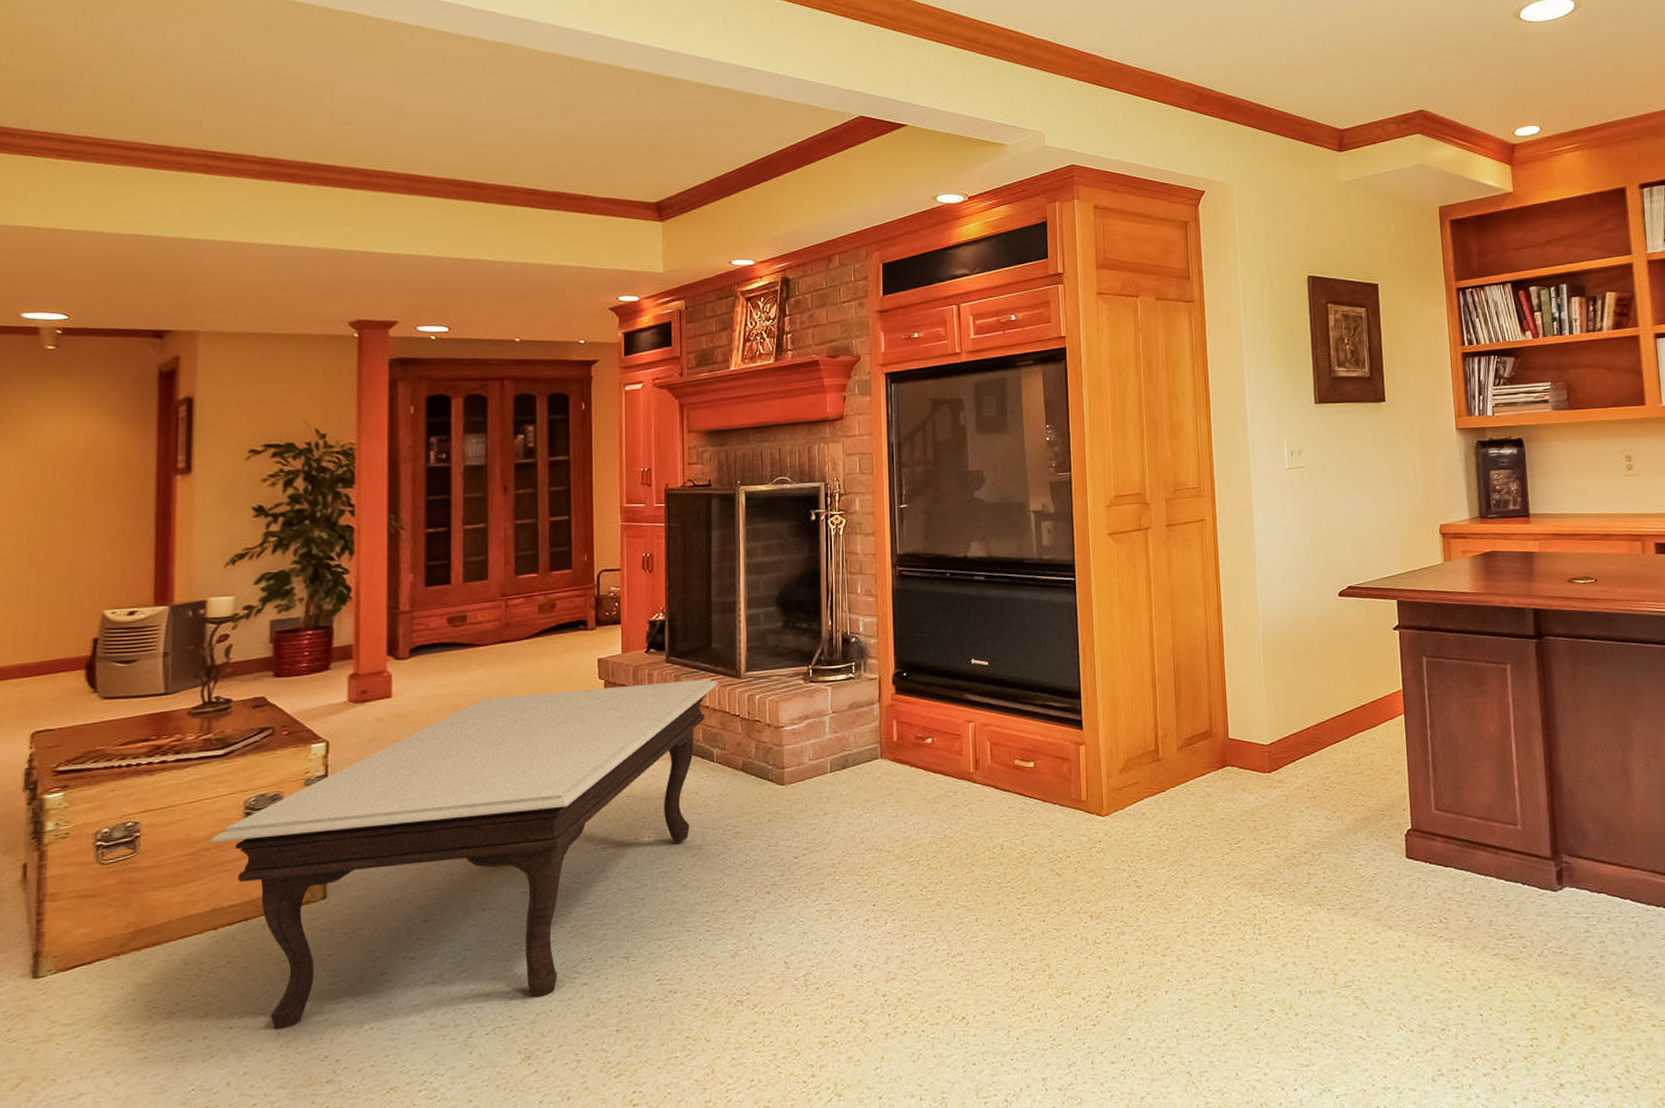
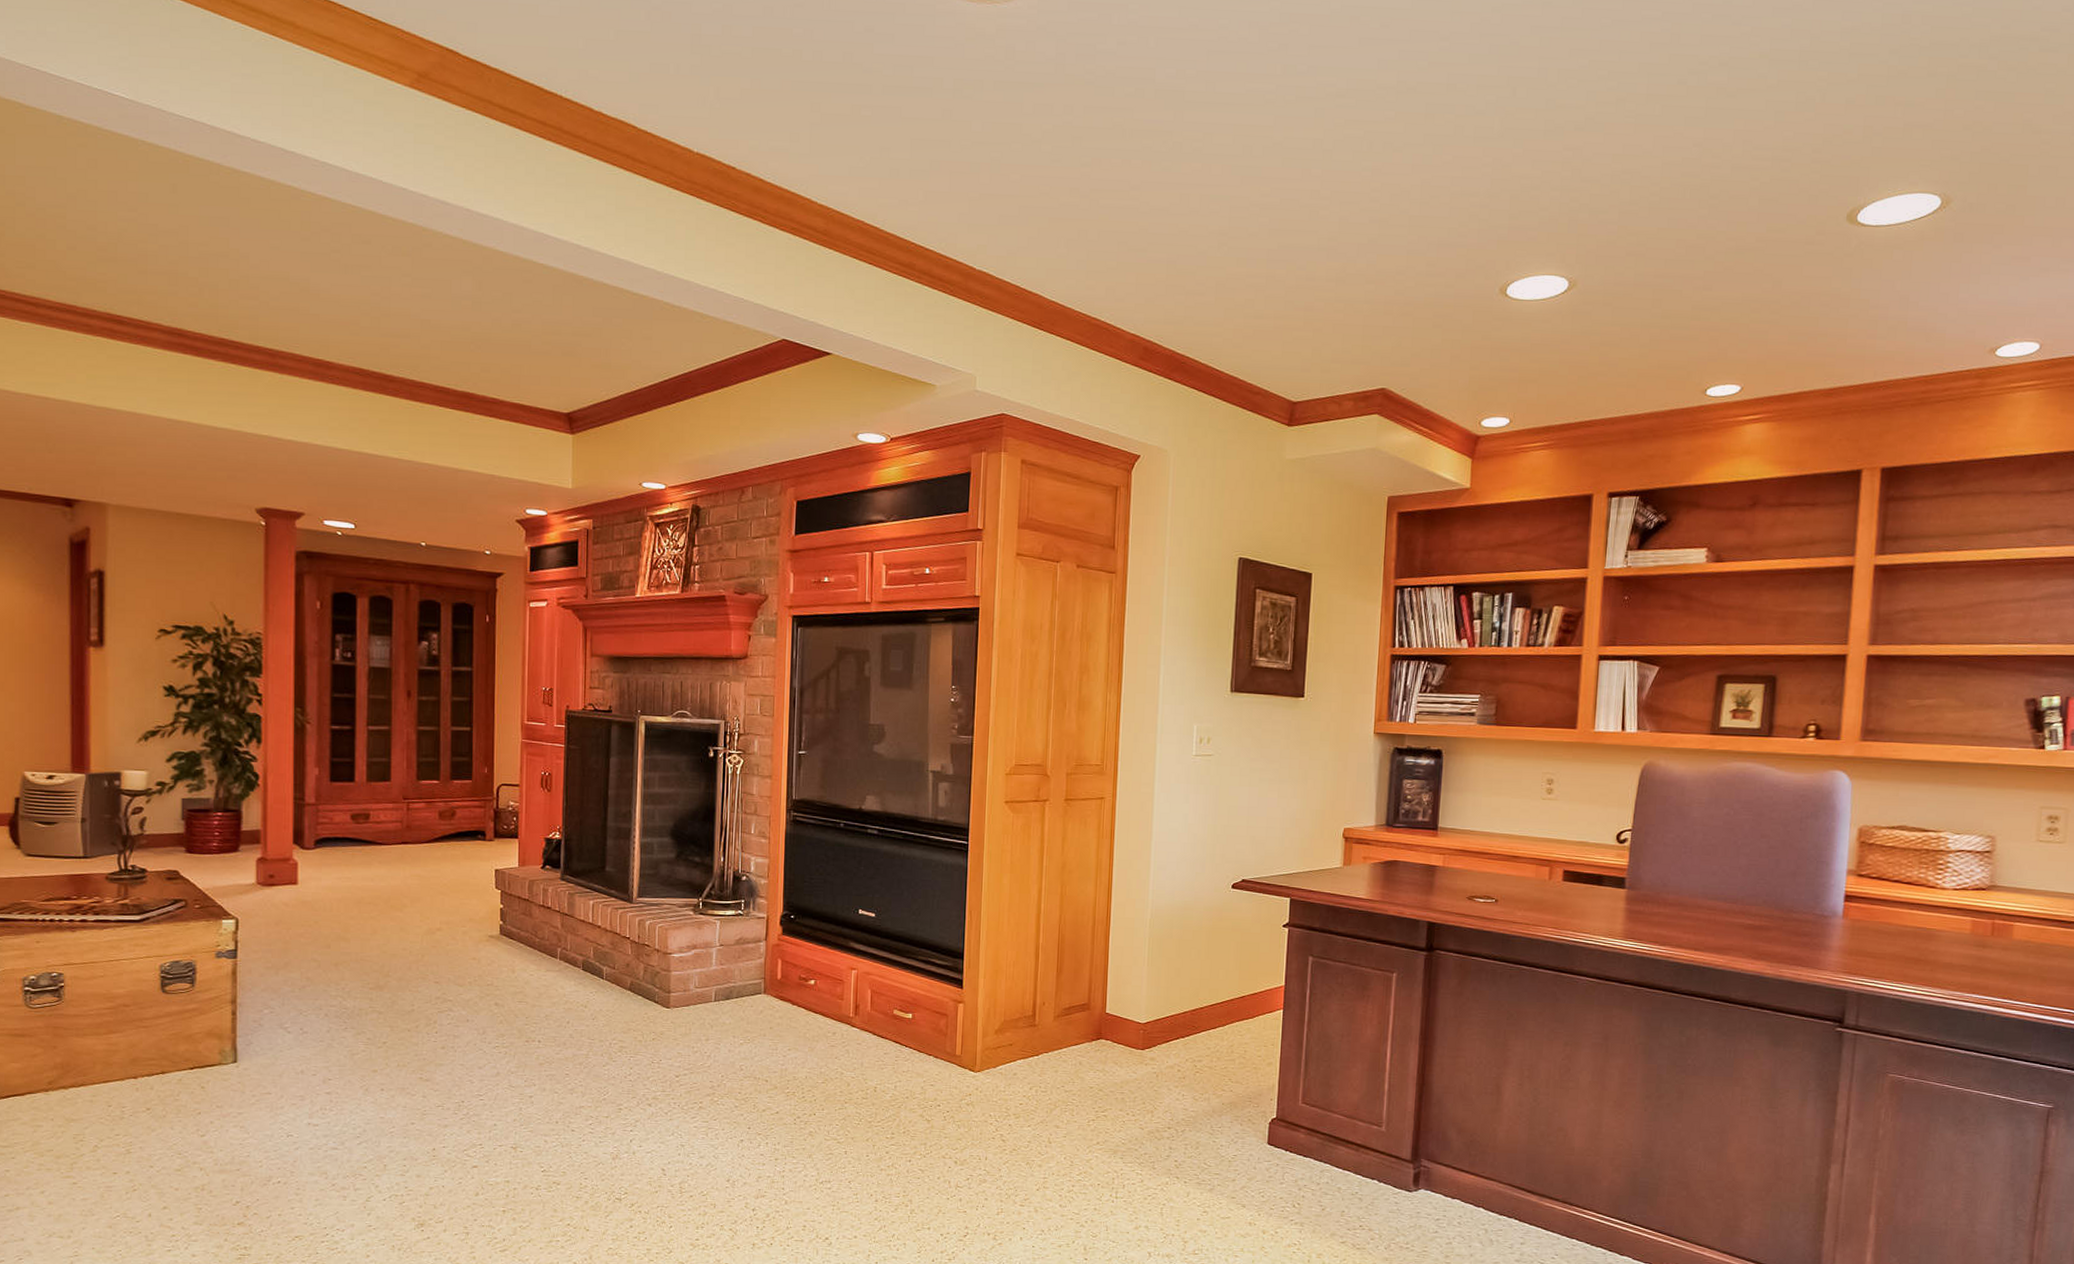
coffee table: present [210,678,718,1030] -> none [129,894,611,1174]

